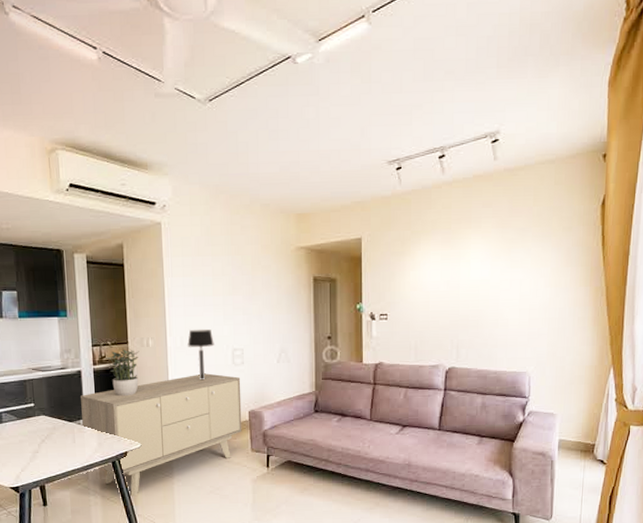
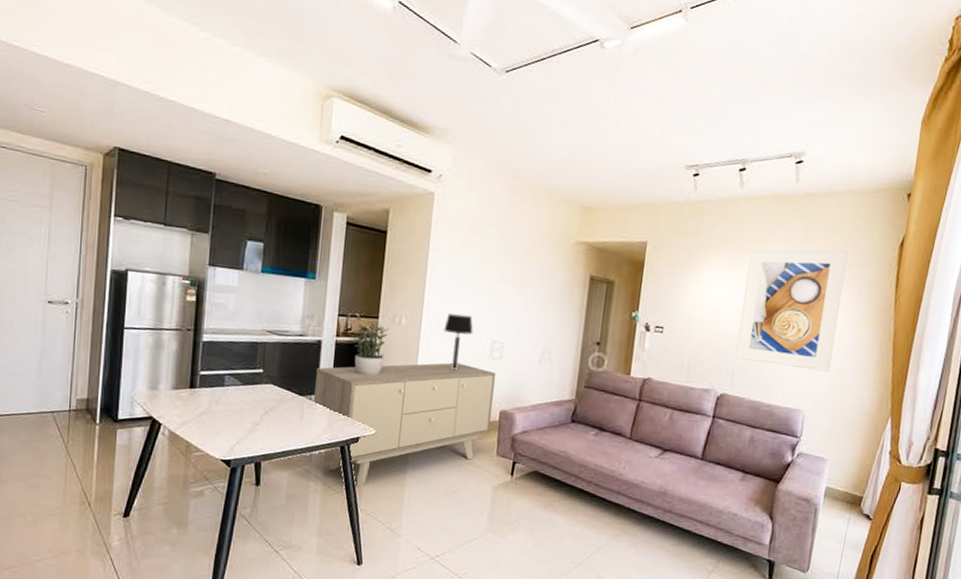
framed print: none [458,218,553,334] -> present [735,249,849,372]

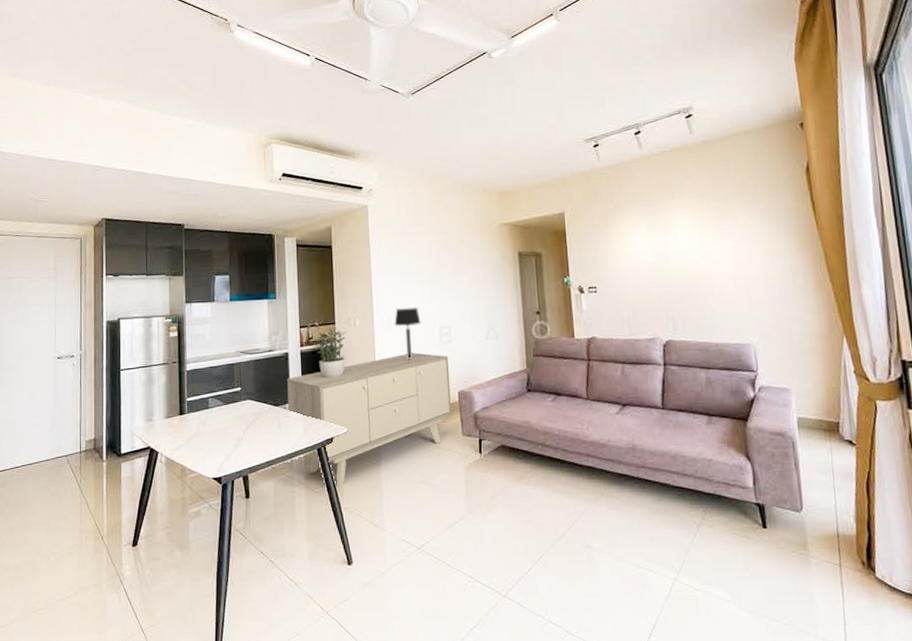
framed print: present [735,249,849,372] -> none [662,186,769,304]

